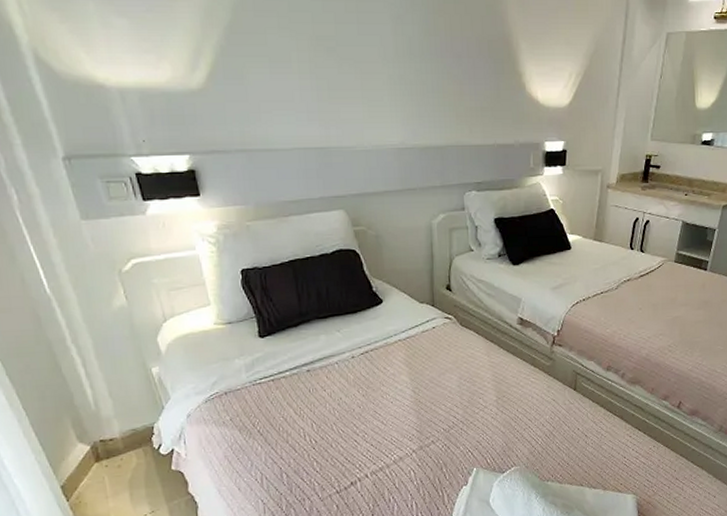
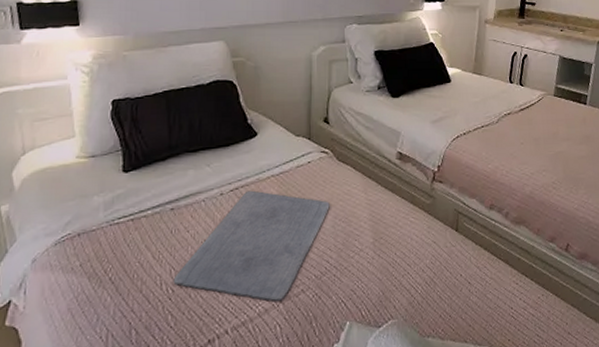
bath mat: none [315,353,455,451] -> present [173,190,330,301]

